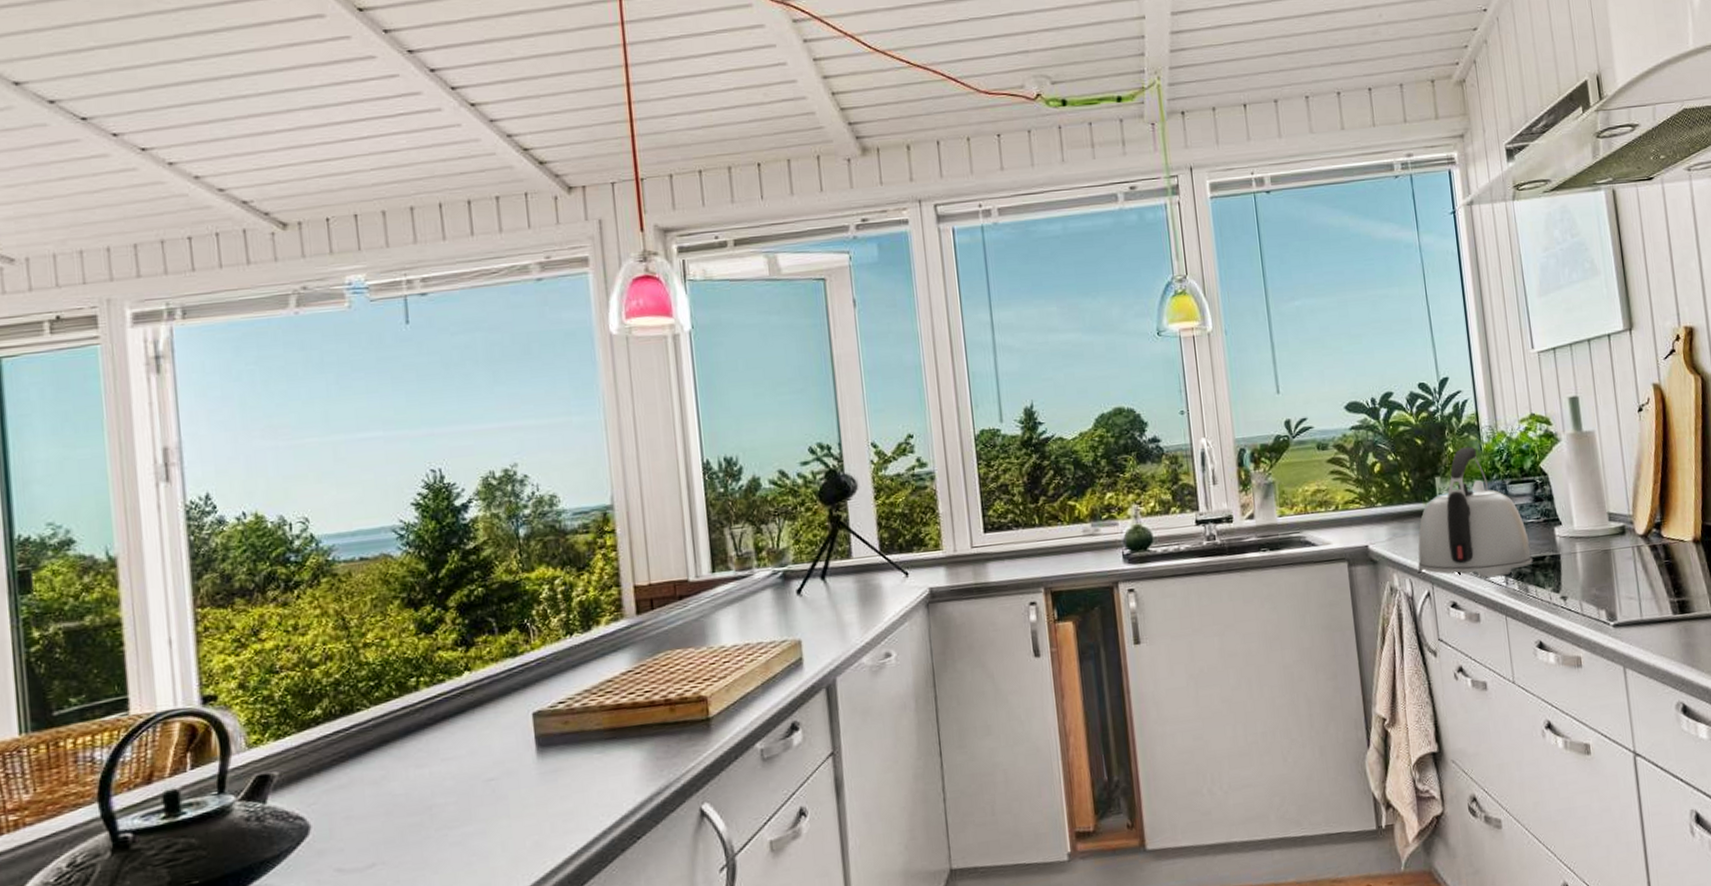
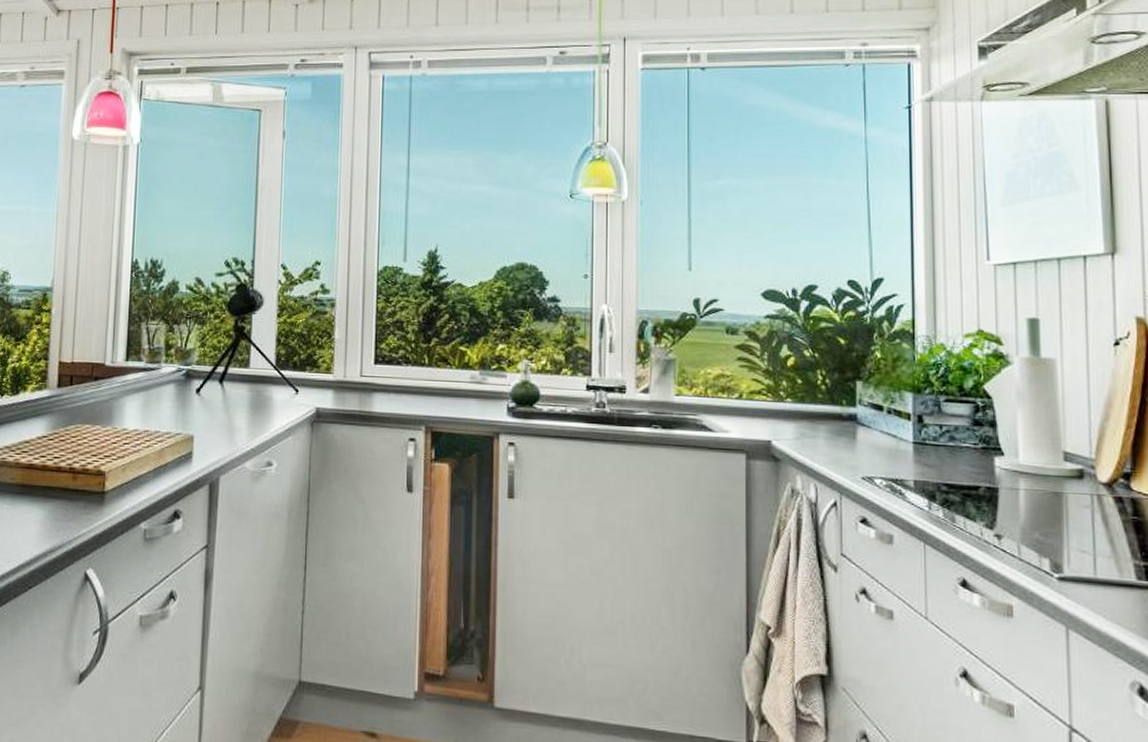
kettle: present [1417,446,1533,578] -> none [826,354,964,500]

